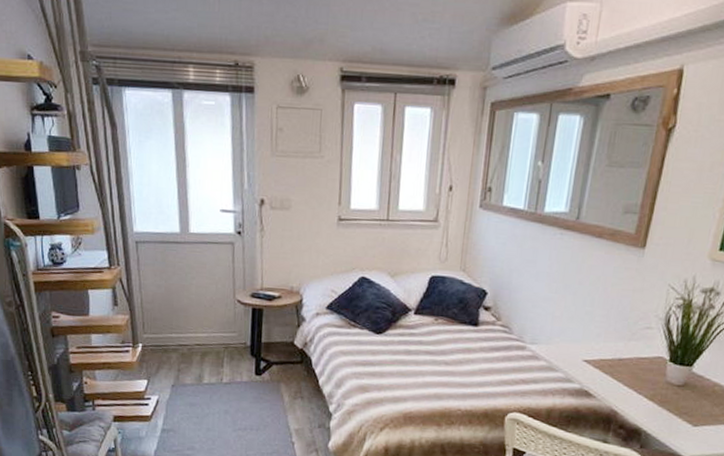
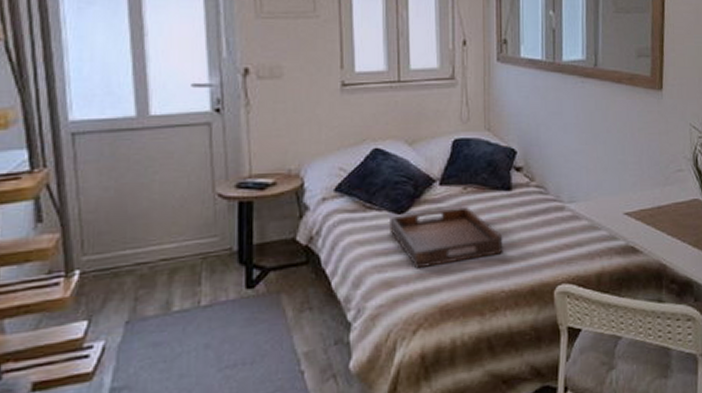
serving tray: none [367,334,466,381] -> present [388,206,503,269]

